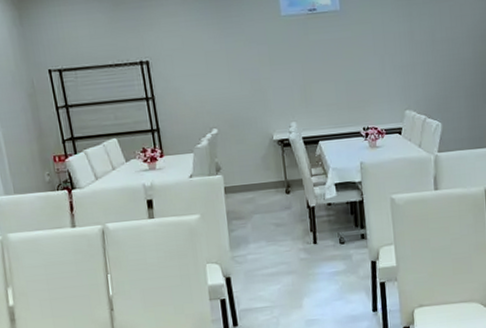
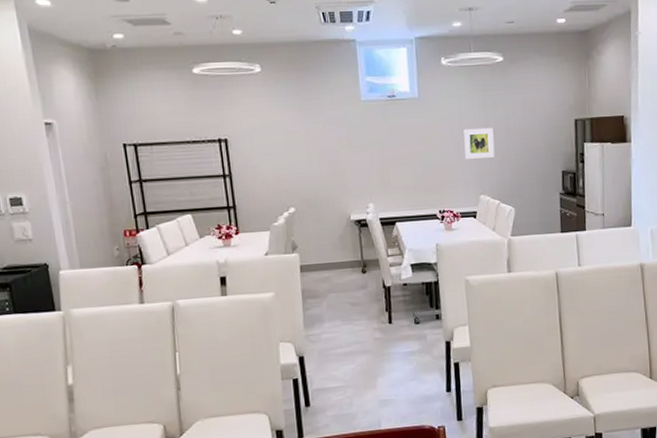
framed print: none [387,38,421,73] -> present [463,127,495,159]

